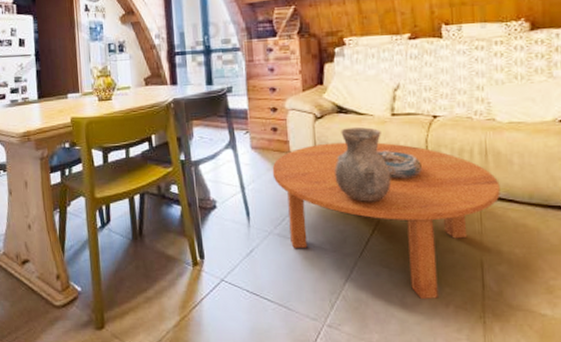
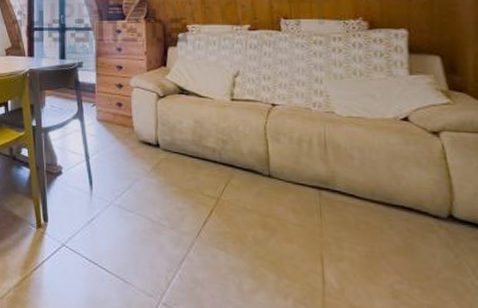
coffee table: present [272,142,500,299] -> none [115,121,341,289]
vase: present [334,127,392,203] -> none [175,109,230,184]
decorative bowl: present [376,150,423,179] -> none [216,133,262,163]

